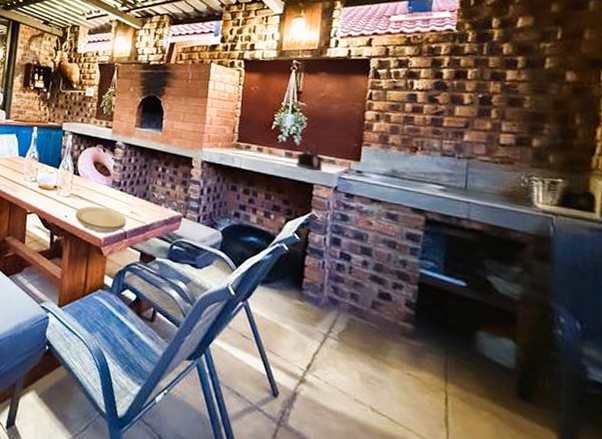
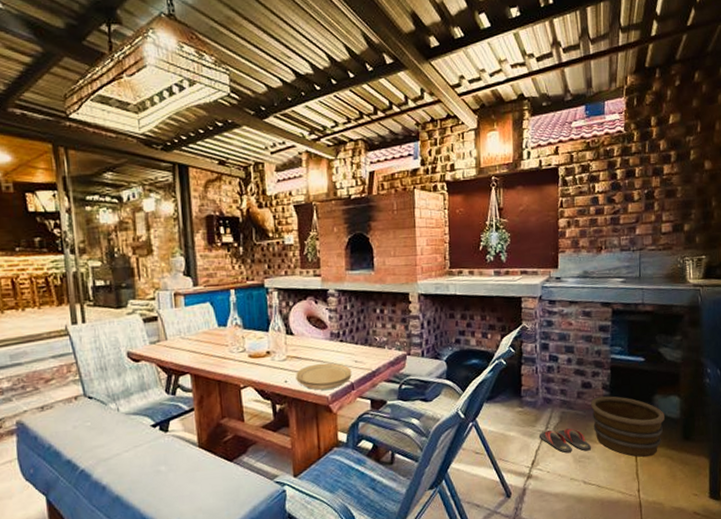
kettle: present [296,143,322,172] -> none [505,258,527,285]
sandal: none [320,334,384,373] -> present [540,428,591,453]
planter pot: none [388,313,491,405] -> present [591,396,665,457]

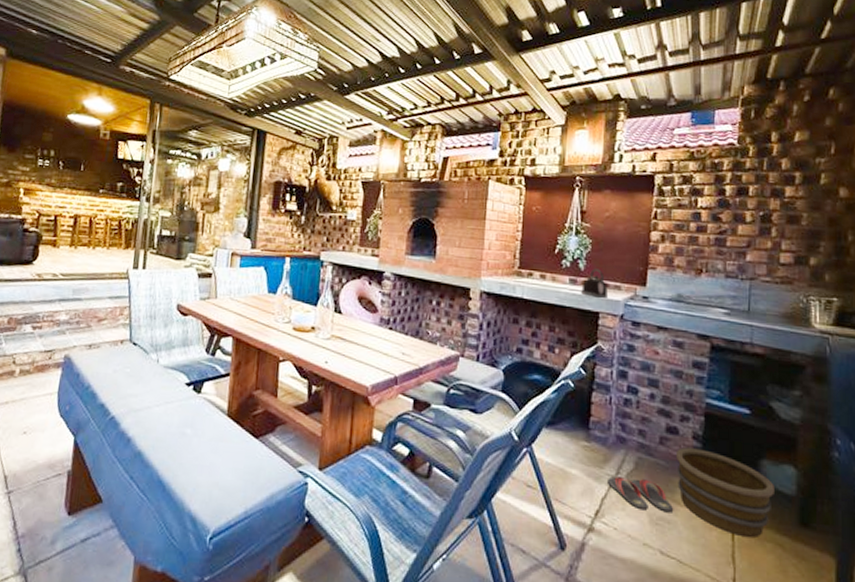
plate: present [296,362,352,390] -> none [337,348,397,379]
kettle: none [505,258,527,285] -> present [581,268,608,299]

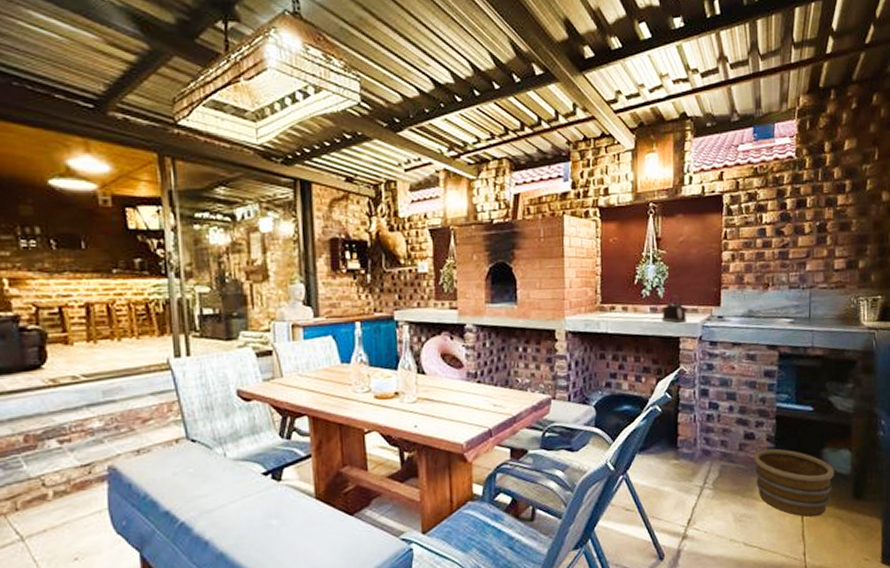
sandal: present [608,475,673,513] -> none [697,484,753,512]

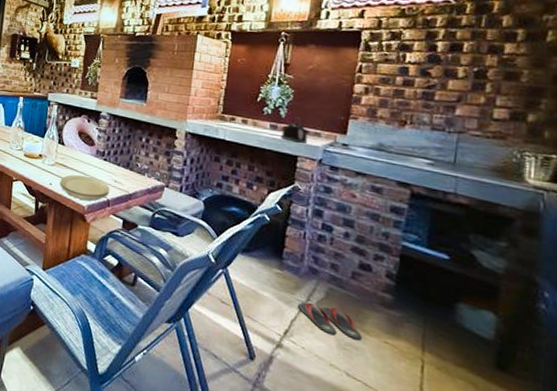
plate: none [427,406,490,437] -> present [59,174,110,201]
sandal: none [697,484,753,512] -> present [298,302,362,341]
planter pot: present [754,448,834,517] -> none [367,283,471,373]

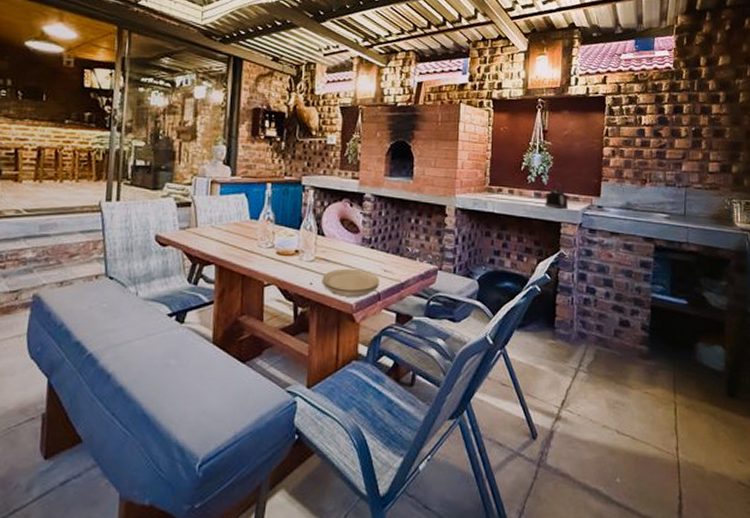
sandal: present [298,302,362,341] -> none [572,367,626,396]

